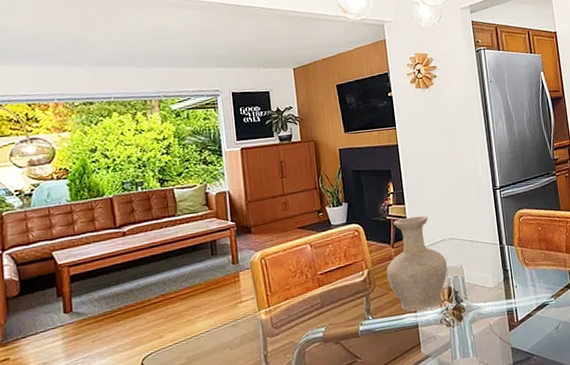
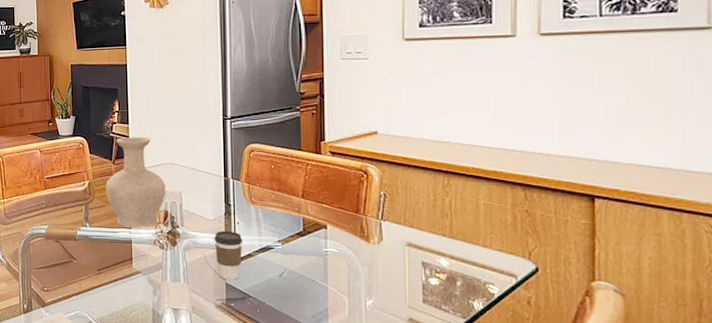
coffee cup: none [496,295,523,344] -> present [214,231,243,280]

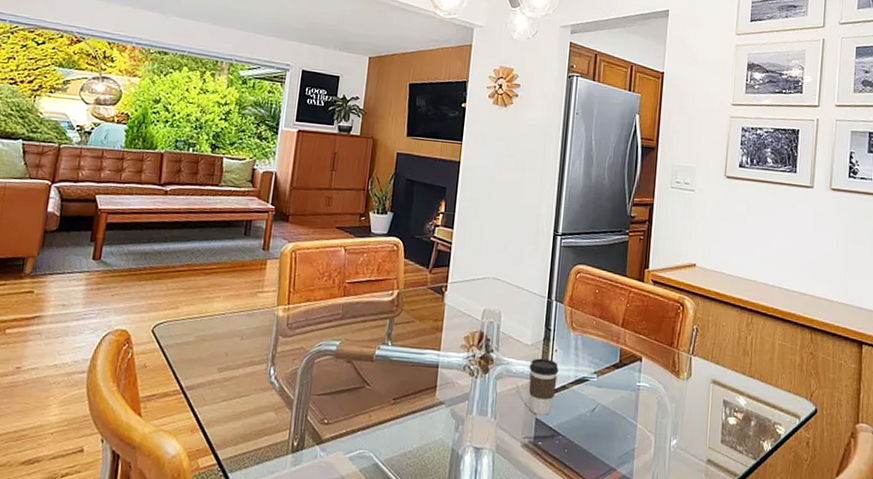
vase: present [106,137,166,228] -> none [416,243,485,350]

